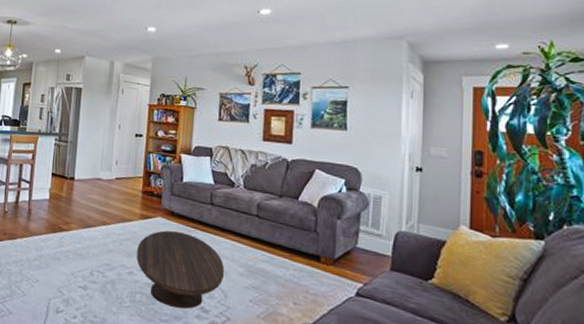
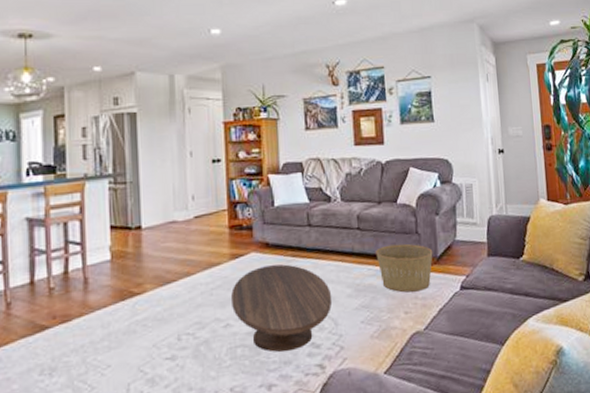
basket: none [271,236,330,287] -> present [376,243,433,293]

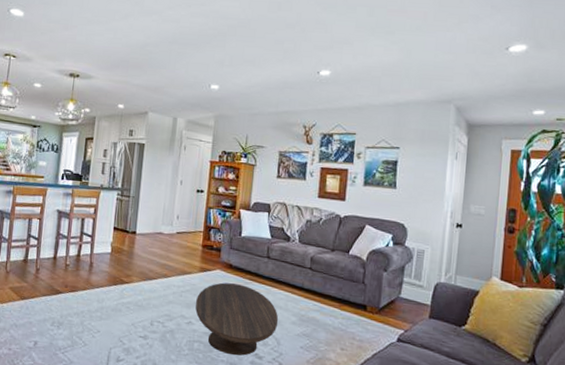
basket: present [376,243,433,293] -> none [322,288,376,334]

